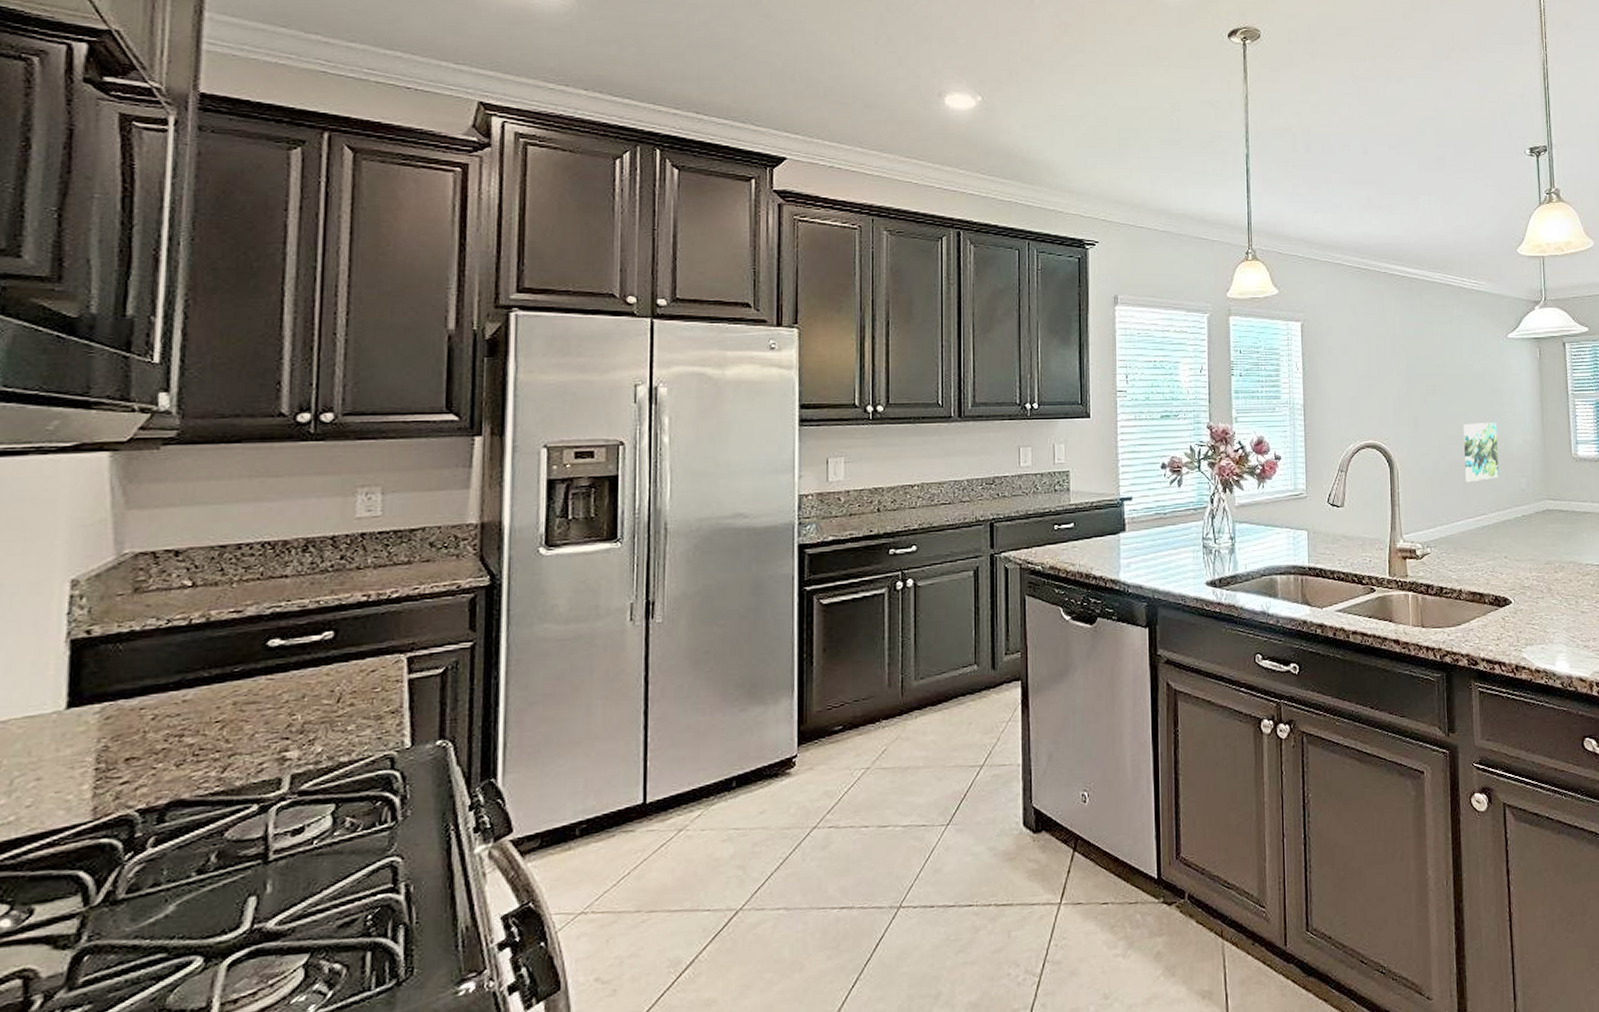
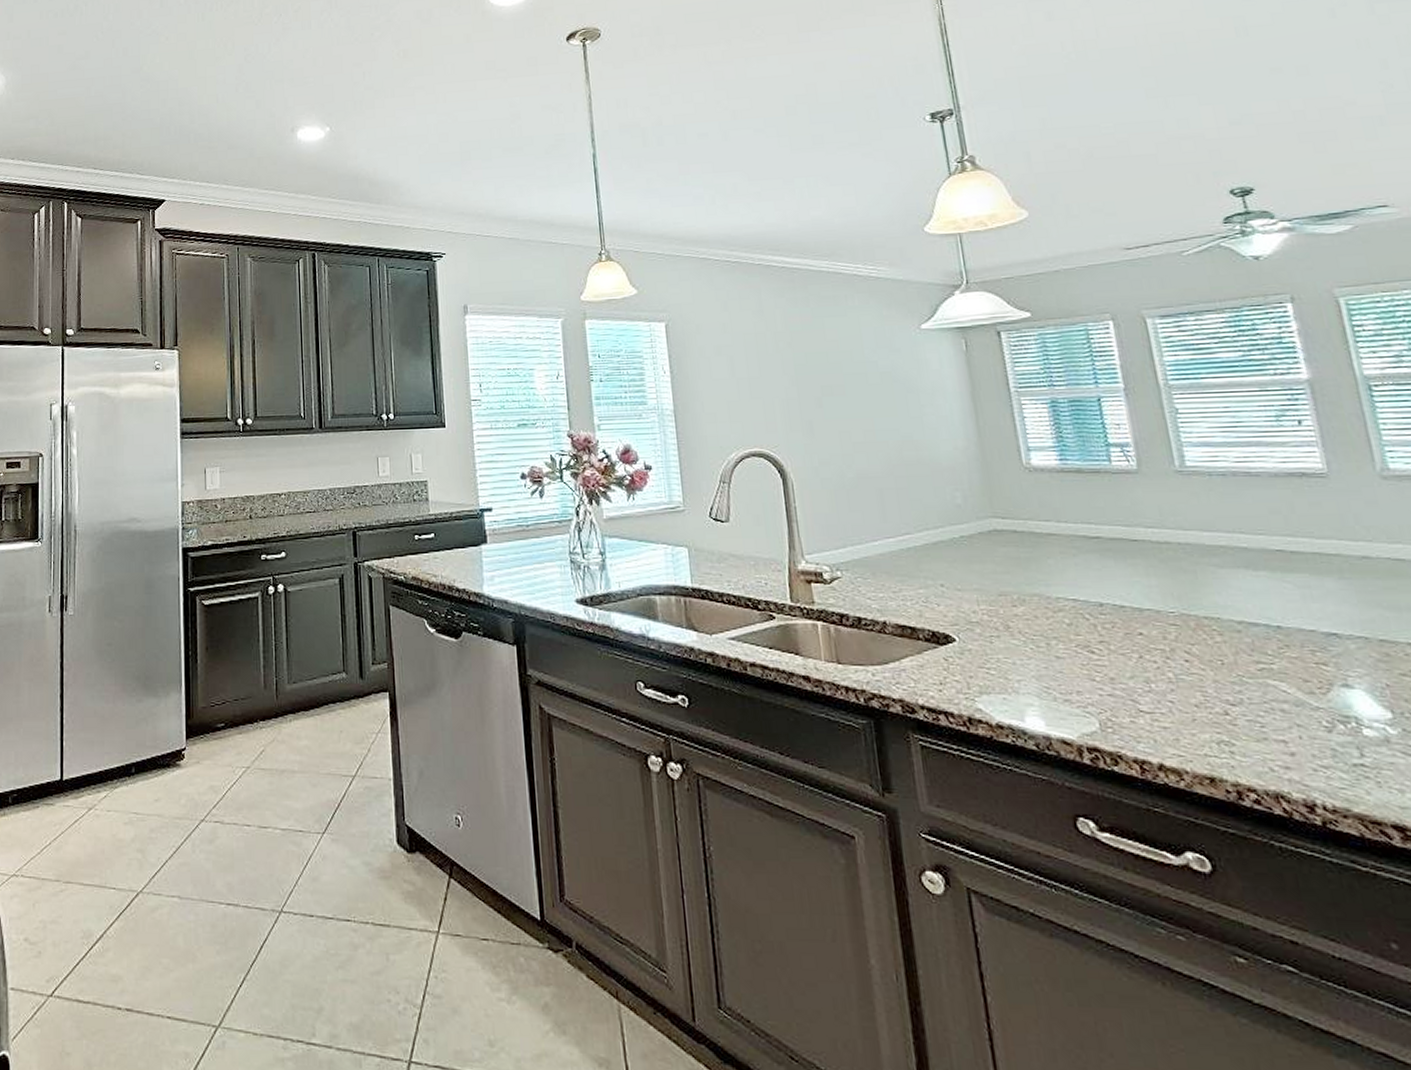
wall art: present [1464,422,1499,483] -> none [872,427,924,497]

